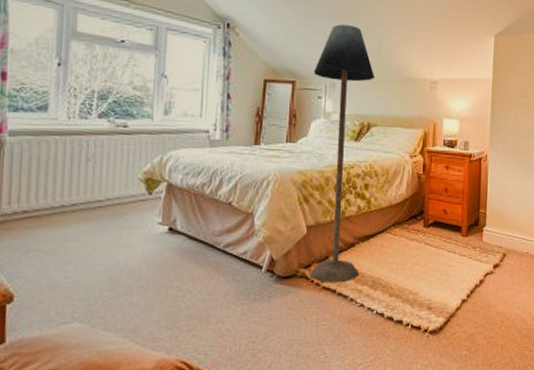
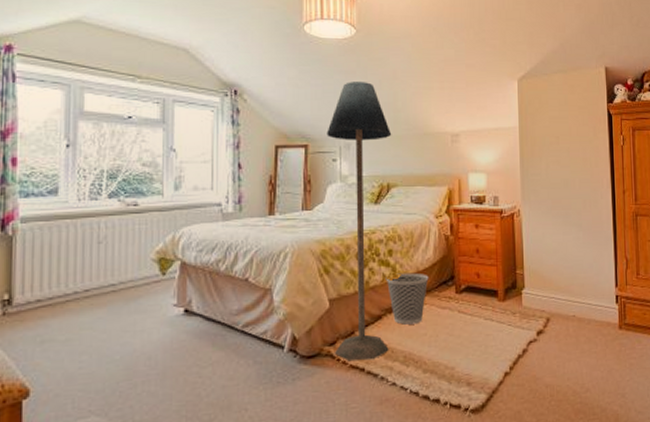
wastebasket: none [360,206,400,253] -> present [385,272,429,325]

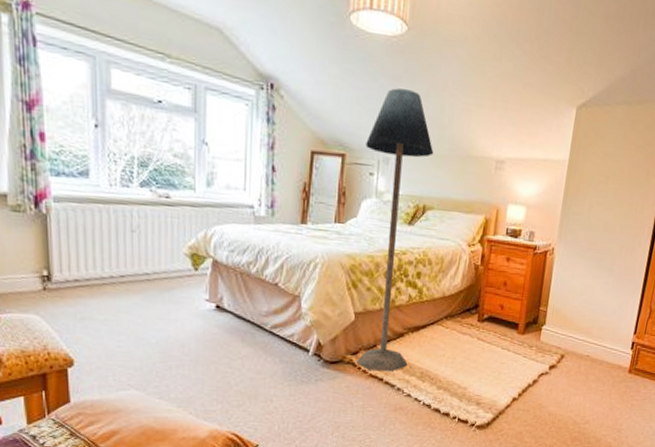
wastebasket: present [385,272,429,325] -> none [411,296,454,345]

